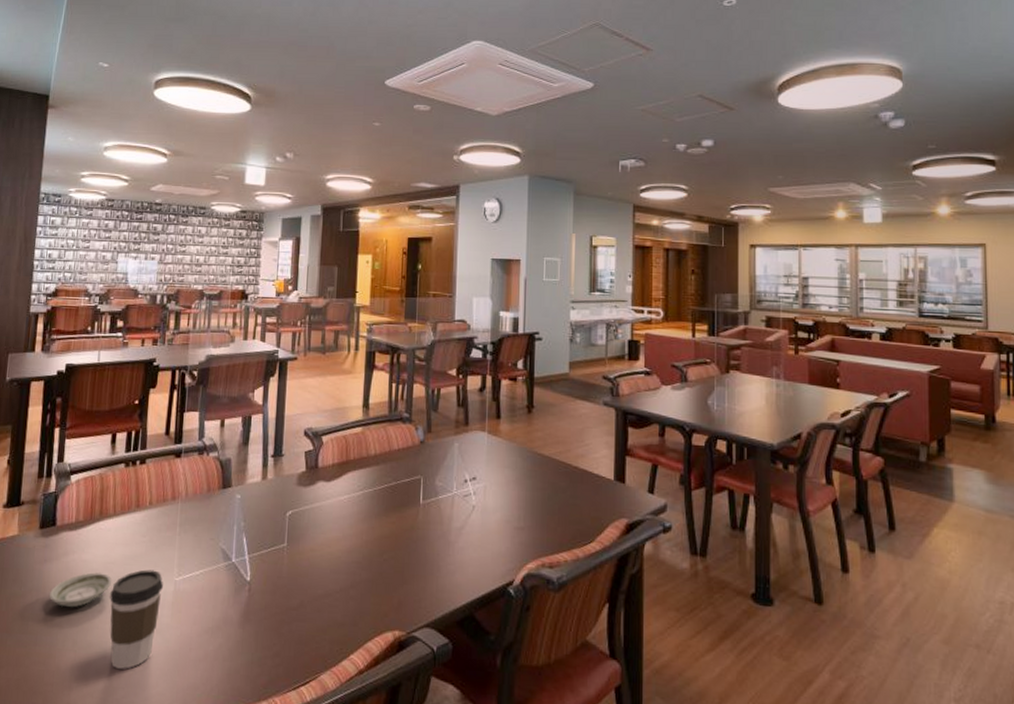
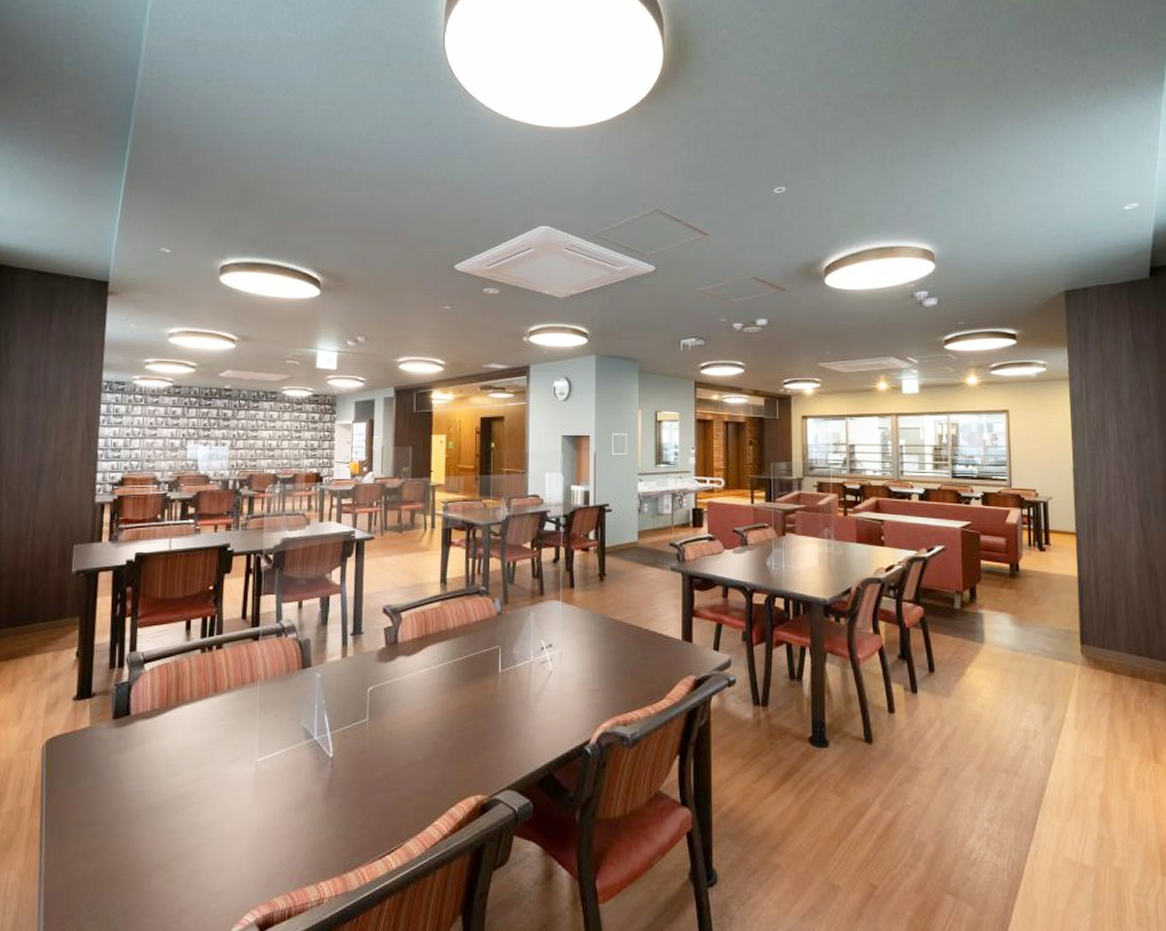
saucer: present [48,572,111,608] -> none [125,758,190,796]
coffee cup: present [110,569,163,670] -> none [189,753,244,852]

